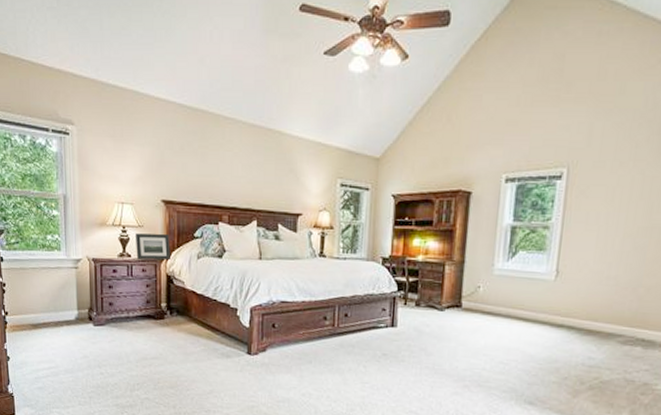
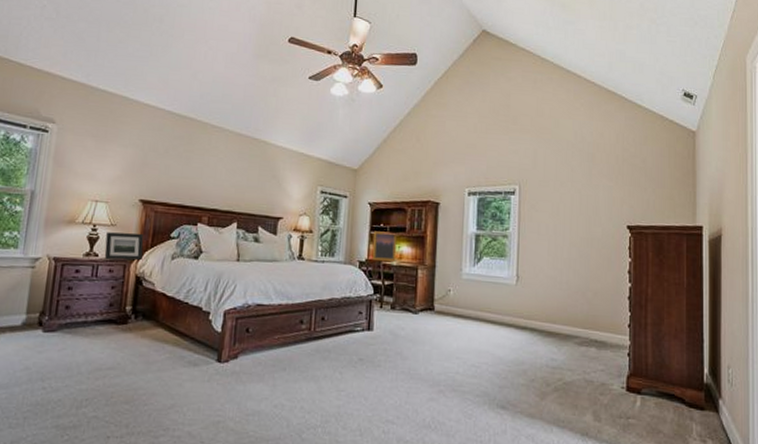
picture frame: none [395,225,424,258] -> present [371,231,398,263]

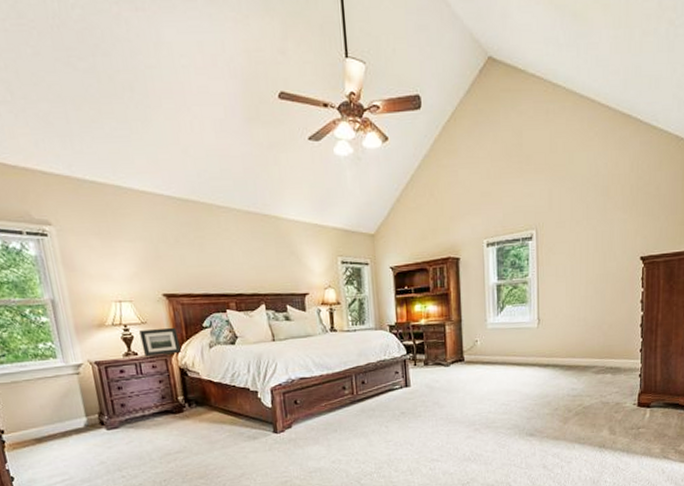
picture frame: present [371,231,398,263] -> none [399,293,424,324]

